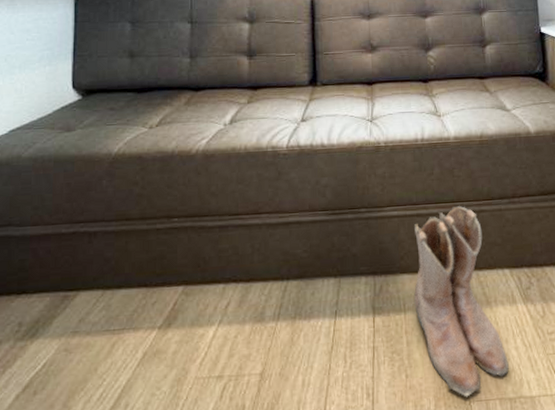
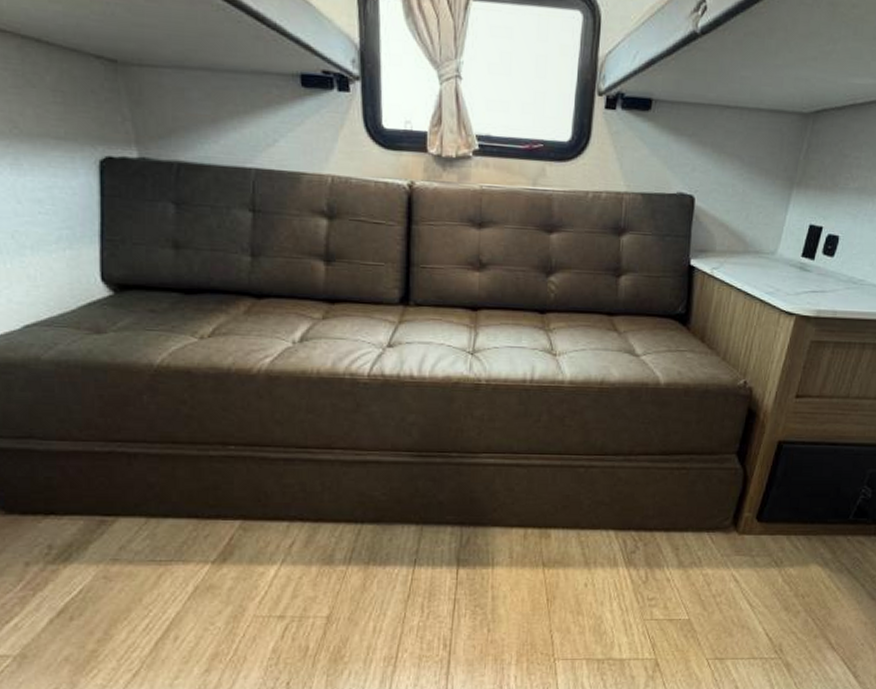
boots: present [413,206,509,397] -> none [504,459,601,655]

